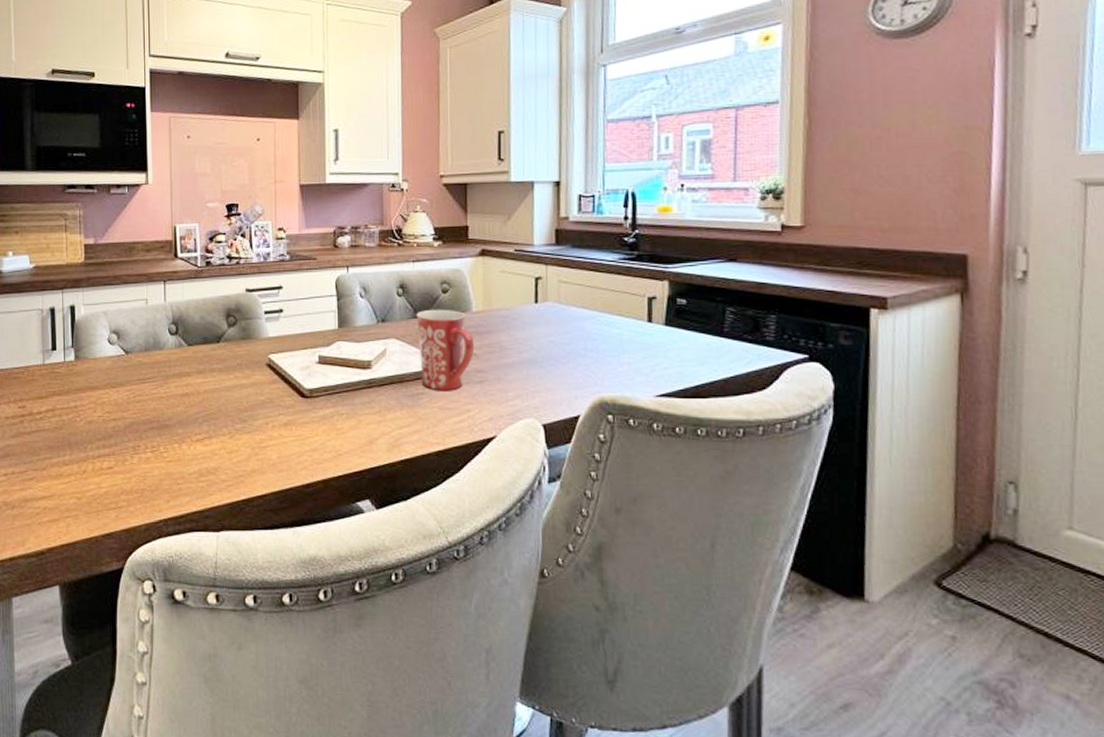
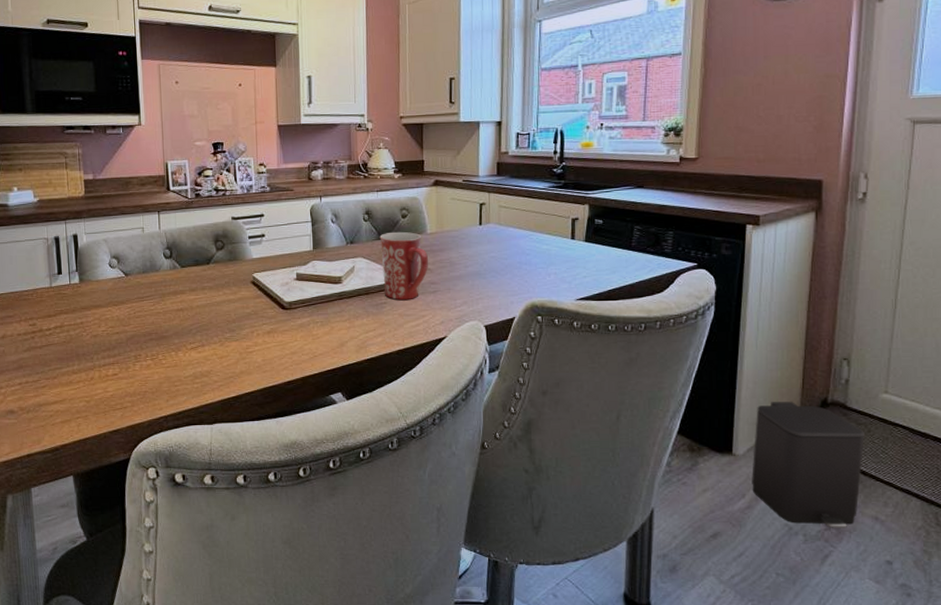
pedal bin: none [892,534,1045,708] -> present [752,402,865,528]

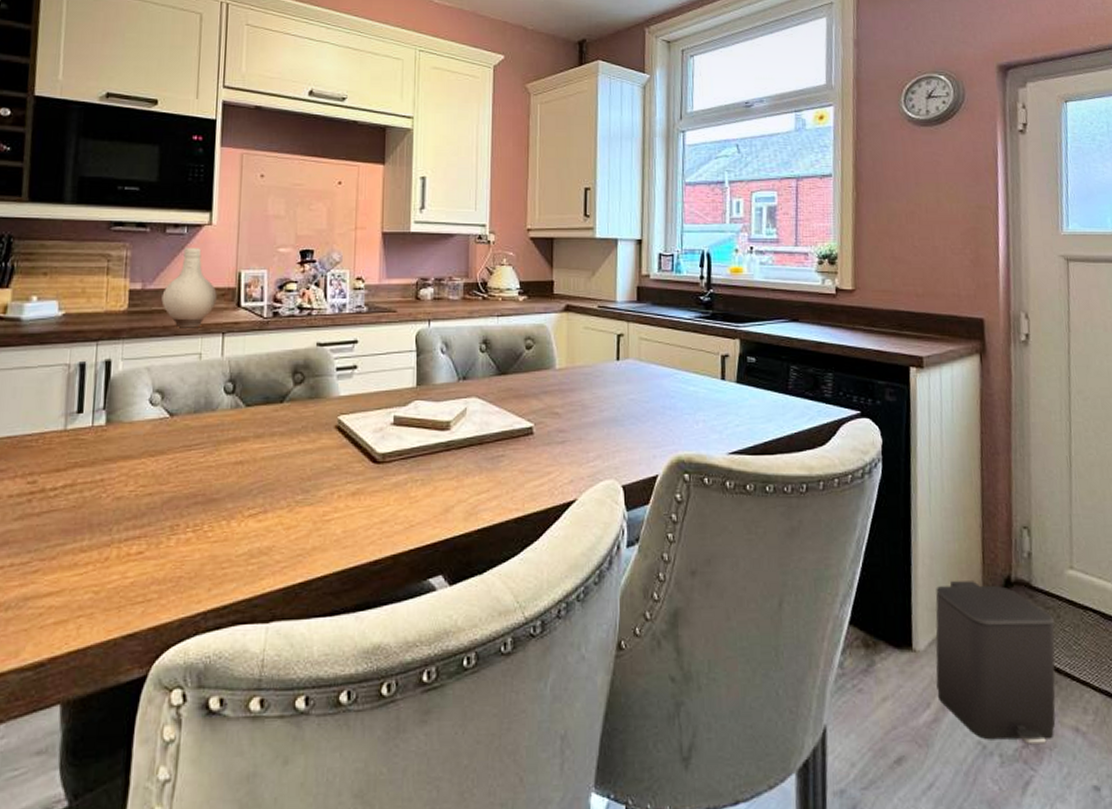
ceramic jug: none [109,145,151,209] -> present [161,248,217,328]
mug: present [379,231,429,301] -> none [498,366,557,453]

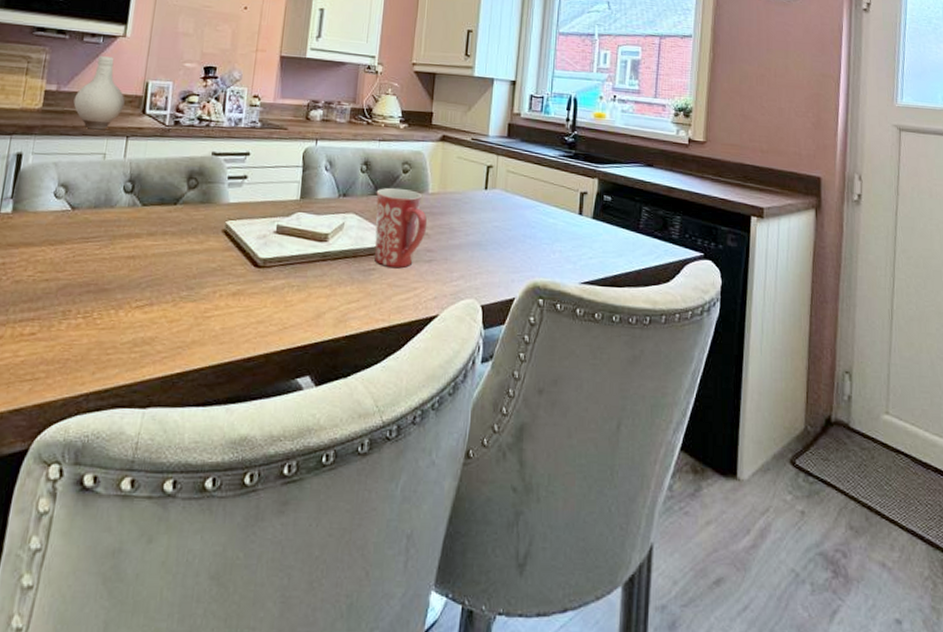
mug: none [498,366,557,453] -> present [374,187,428,269]
pedal bin: present [935,581,1056,745] -> none [757,417,869,576]

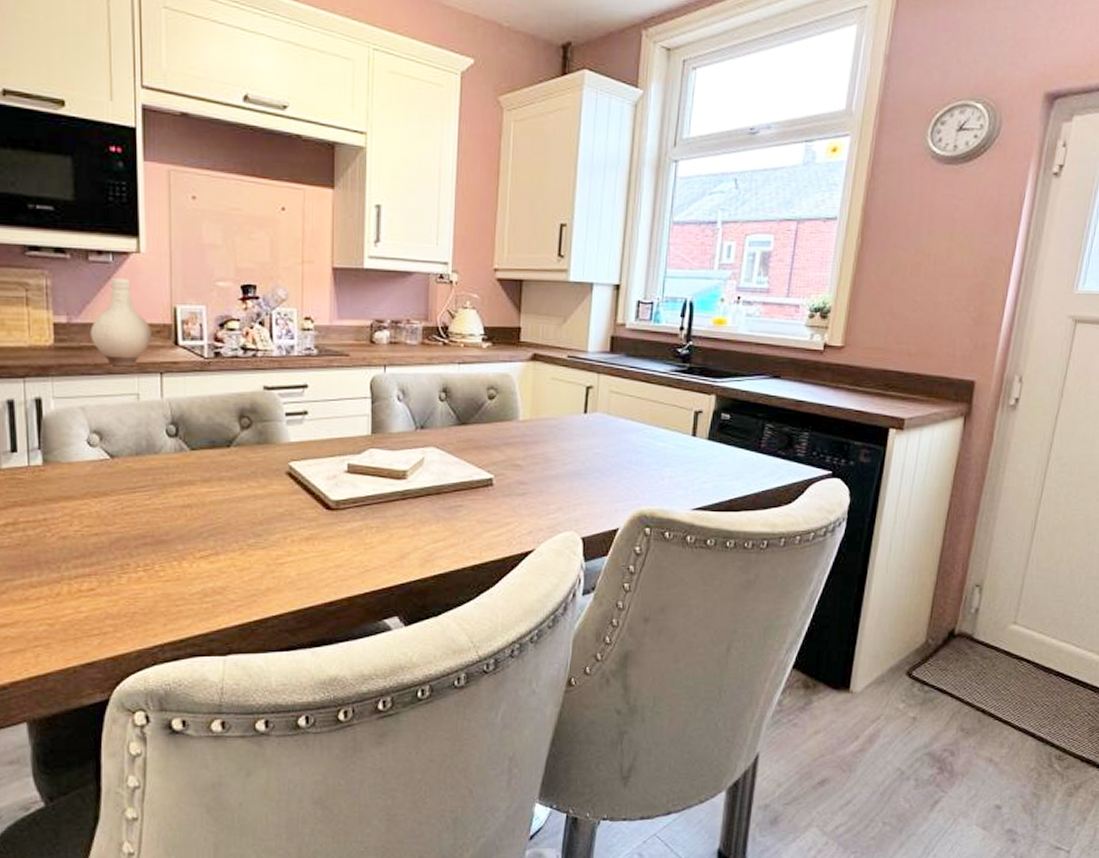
mug: present [374,187,428,269] -> none [458,416,519,504]

